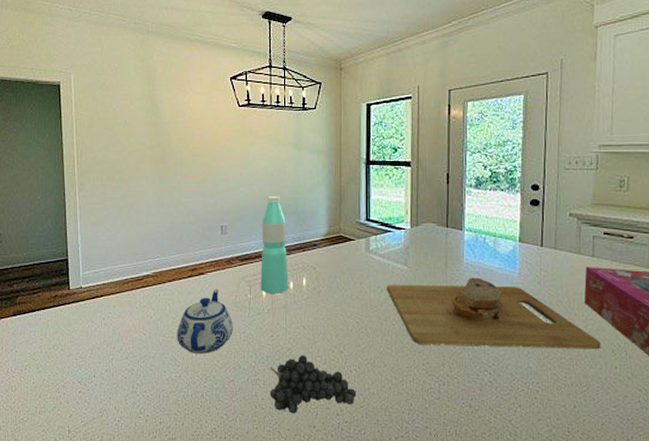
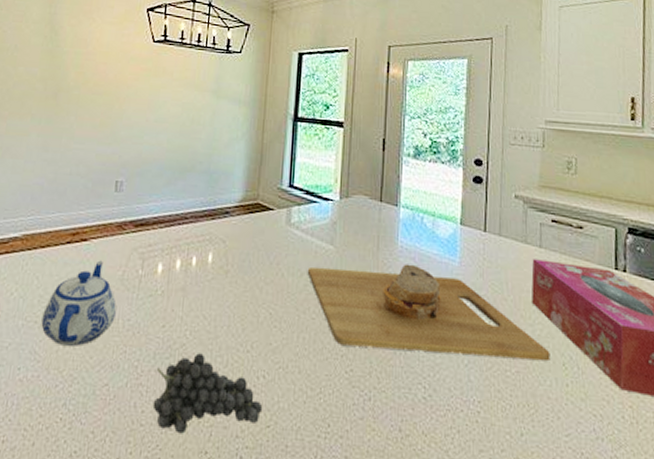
water bottle: present [261,196,289,293] -> none [156,149,195,271]

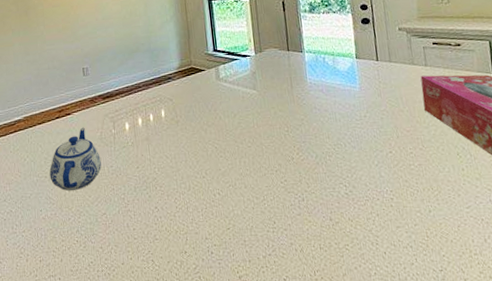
fruit: present [152,353,263,434] -> none [139,183,222,242]
cutting board: present [307,264,551,362] -> none [238,95,446,163]

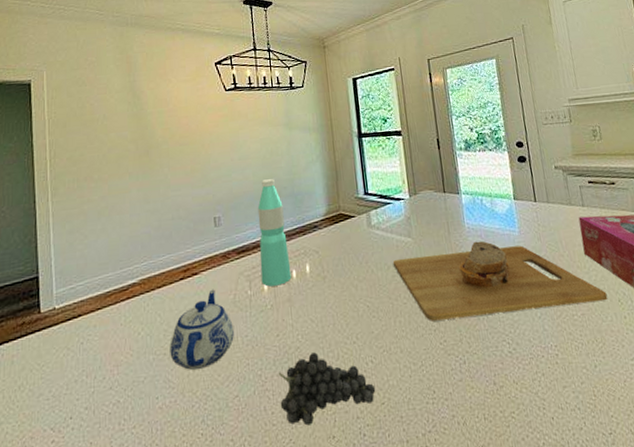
water bottle: none [119,36,149,127] -> present [257,179,292,287]
fruit: none [139,183,222,242] -> present [279,352,376,426]
cutting board: none [238,95,446,163] -> present [392,241,608,321]

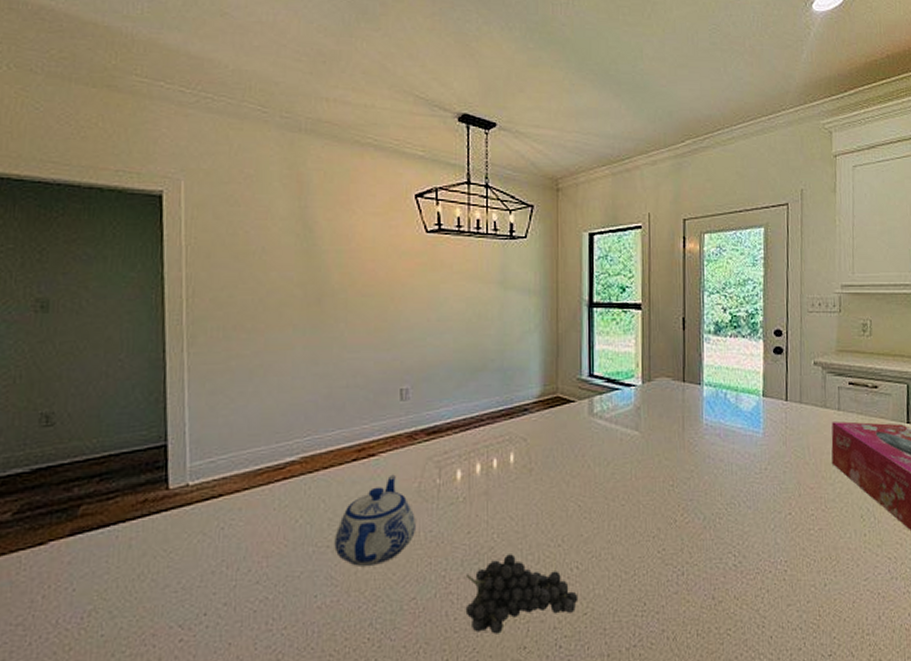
water bottle: present [257,179,292,287] -> none [454,348,491,476]
cutting board: present [392,241,608,321] -> none [614,440,850,527]

